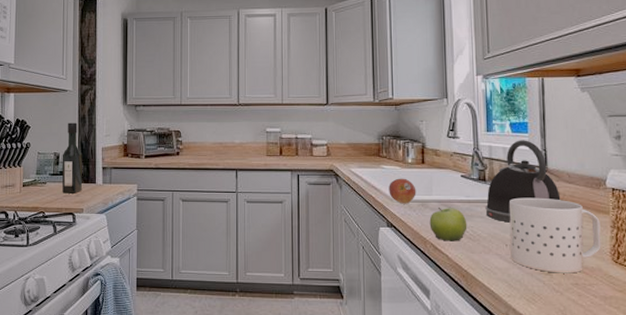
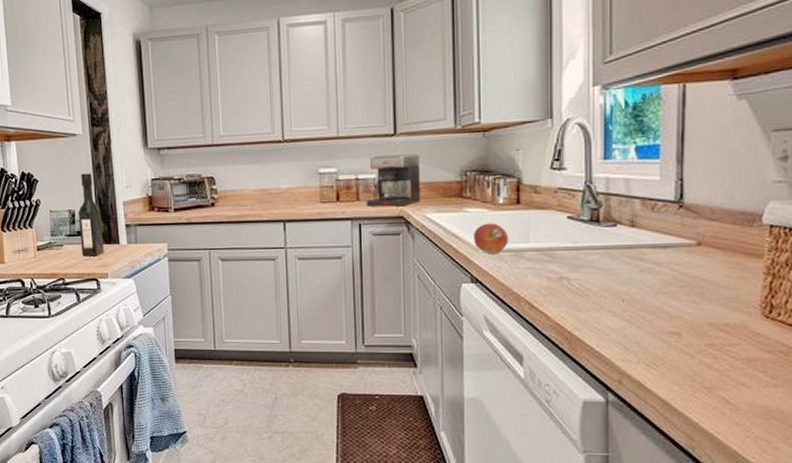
coffee maker: none [303,120,347,162] -> present [366,154,421,207]
fruit: present [429,207,467,242] -> none [525,256,573,298]
kettle: present [485,140,561,223] -> none [597,167,699,273]
mug: present [508,197,601,274] -> none [628,240,750,332]

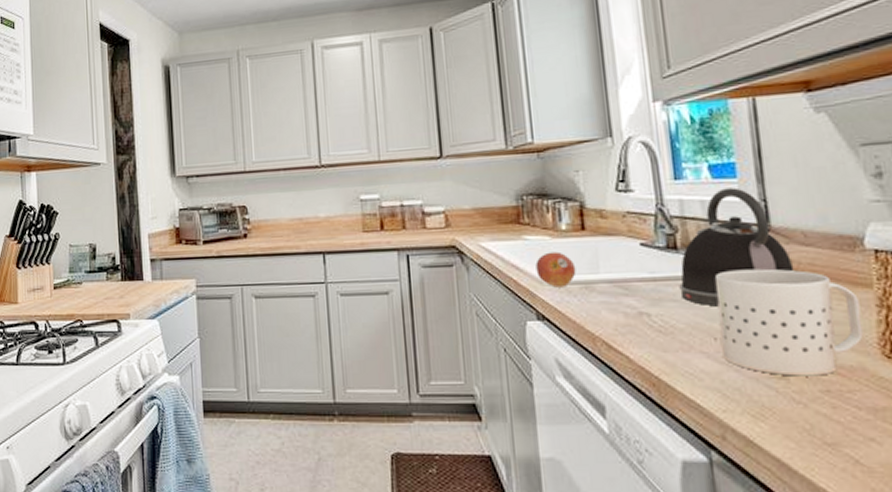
bottle: present [78,173,104,257] -> none [99,204,126,295]
coffee maker: present [366,154,421,207] -> none [413,177,473,236]
kettle: none [597,167,699,273] -> present [679,187,794,307]
mug: none [628,240,750,332] -> present [714,268,864,377]

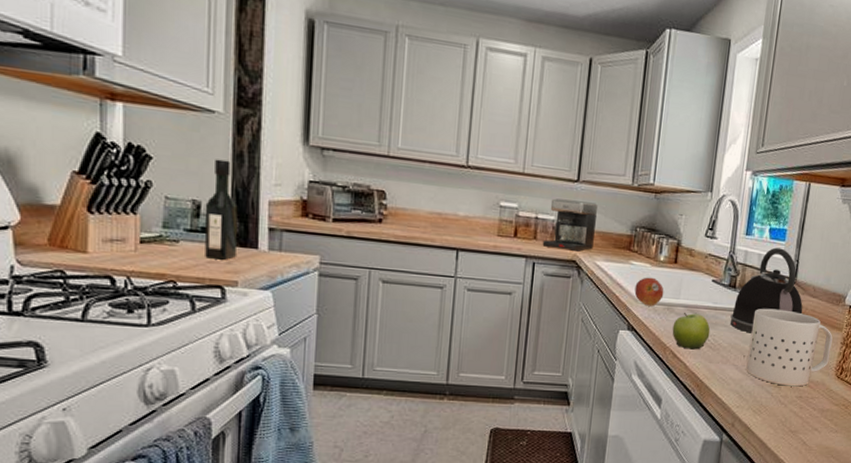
bottle: none [99,204,126,295] -> present [204,159,238,260]
coffee maker: none [413,177,473,236] -> present [542,198,599,251]
fruit: none [597,289,655,337] -> present [672,312,711,350]

